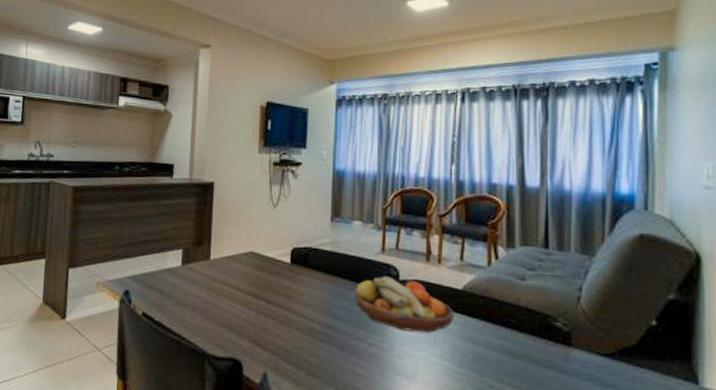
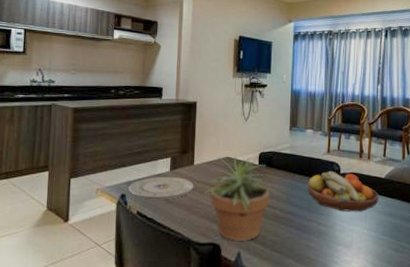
plate: none [133,271,210,301] -> present [128,176,194,200]
potted plant: none [208,248,325,359] -> present [192,154,285,241]

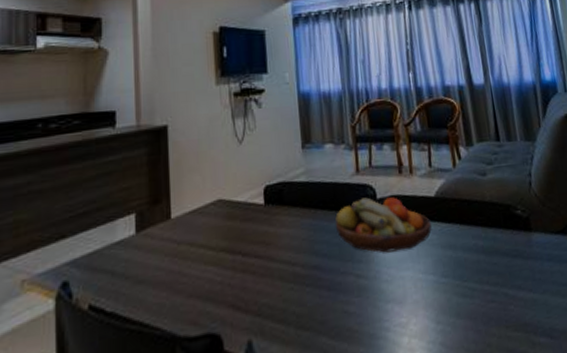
plate: present [128,176,194,200] -> none [73,241,174,284]
potted plant: present [192,154,285,241] -> none [170,194,307,324]

